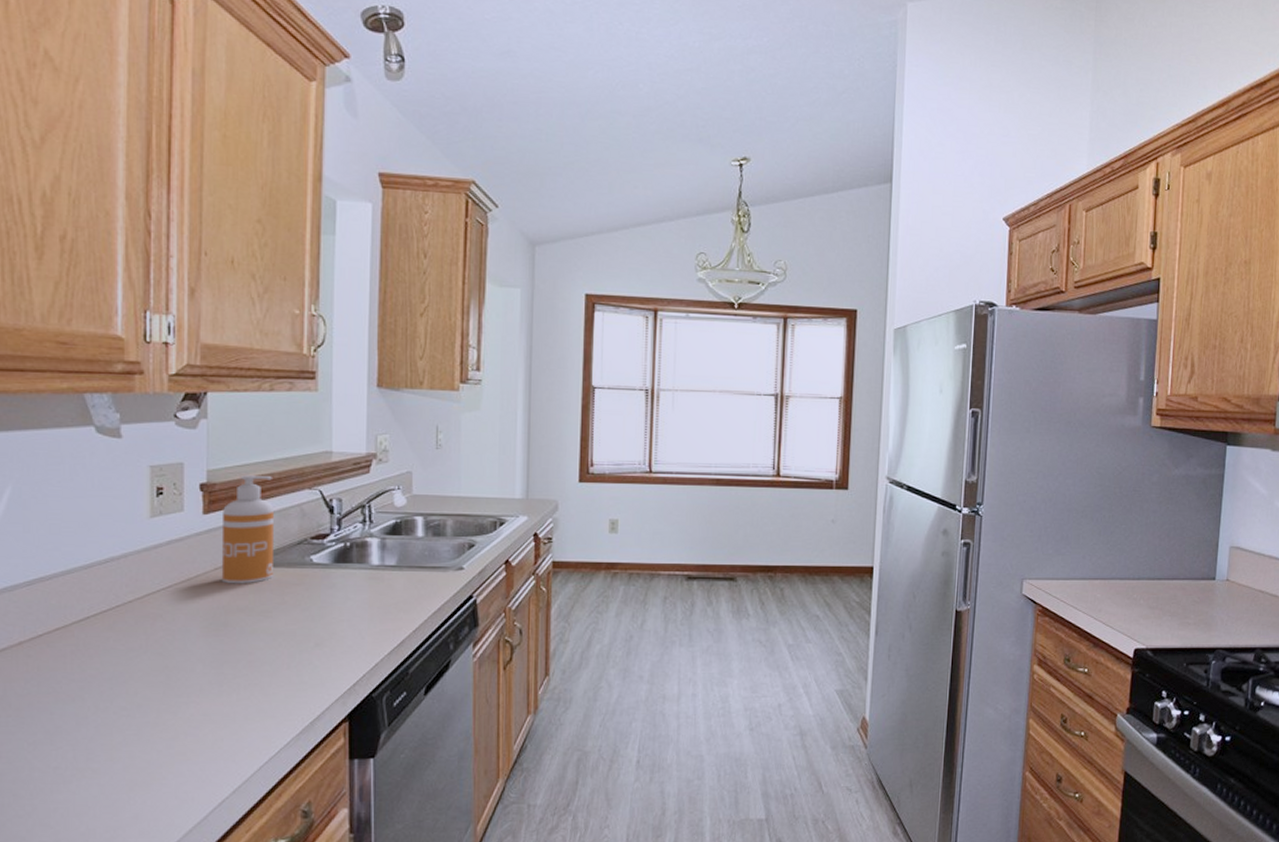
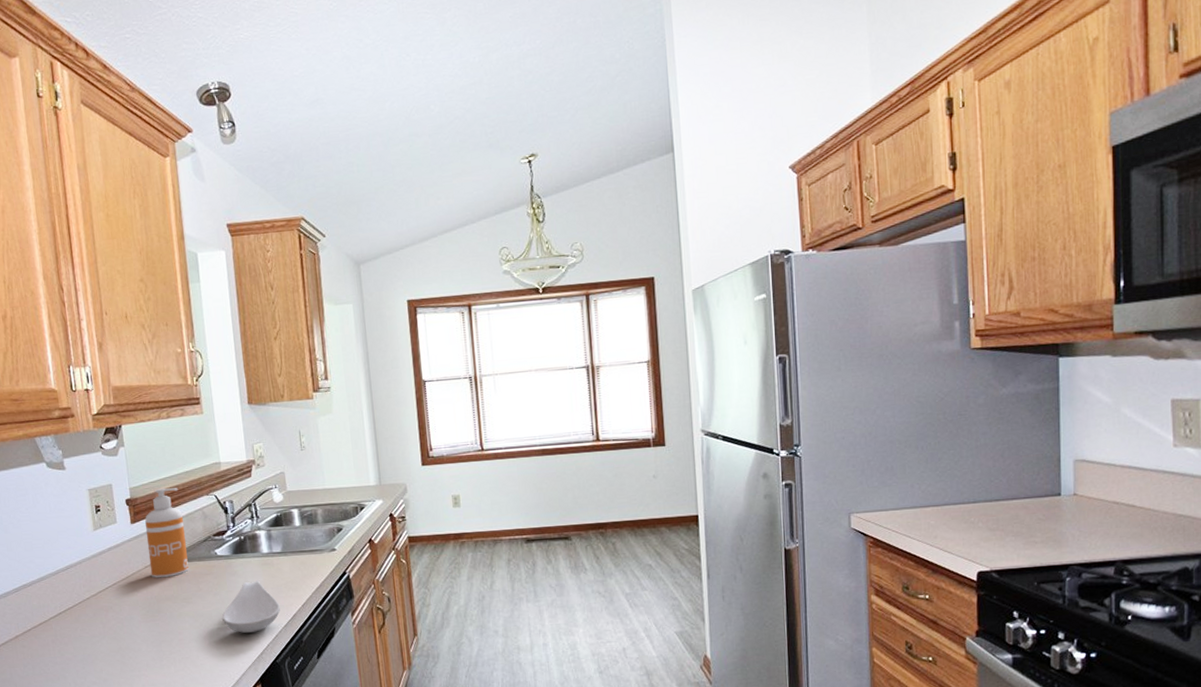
spoon rest: none [308,597,385,660] -> present [222,580,280,634]

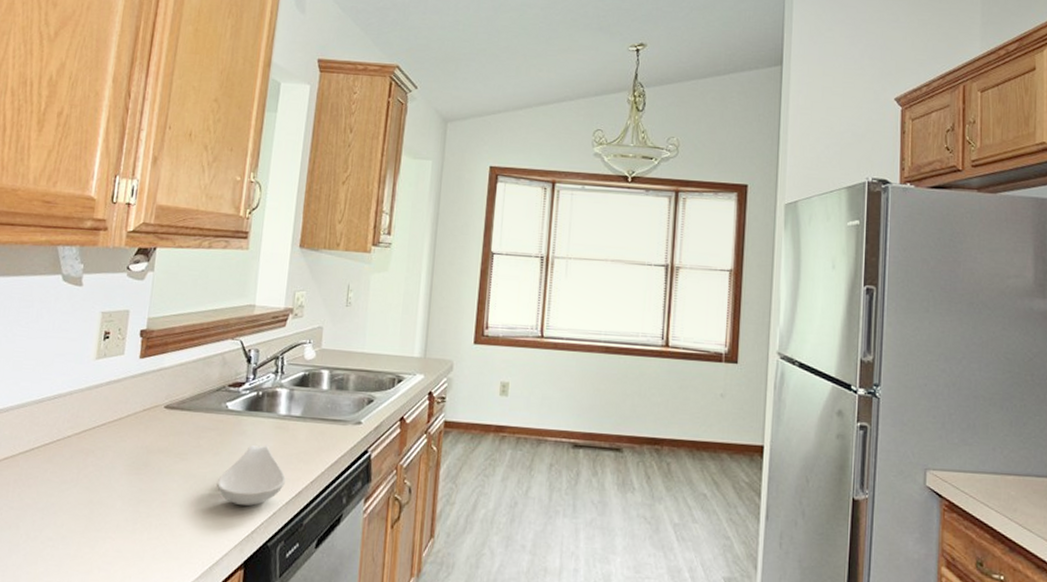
soap dispenser: present [145,488,189,578] -> none [147,323,202,426]

